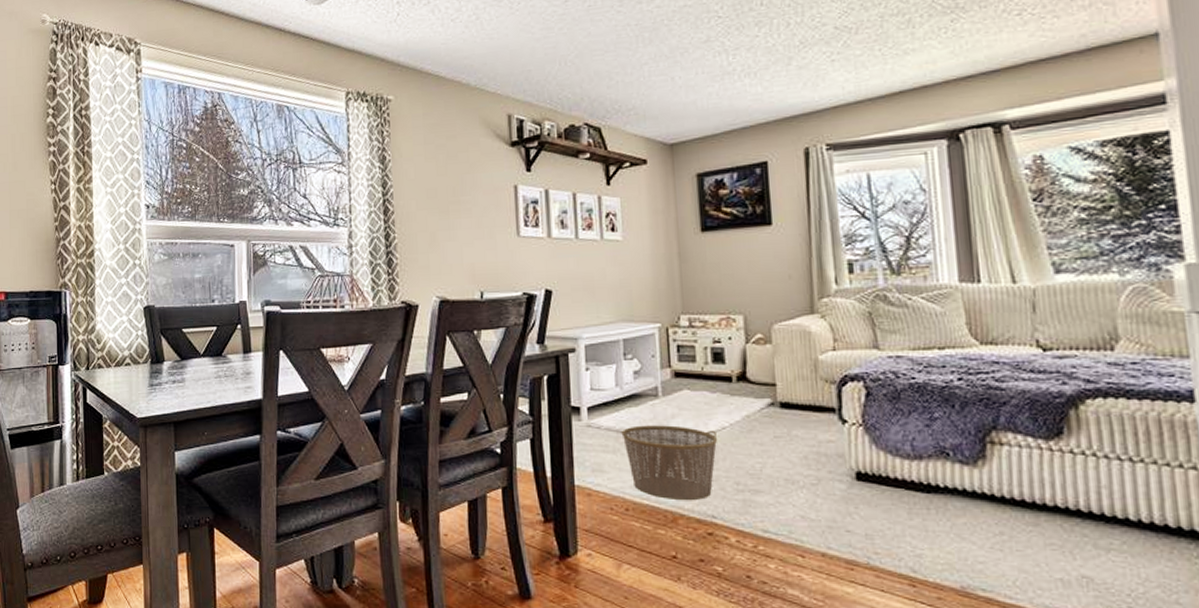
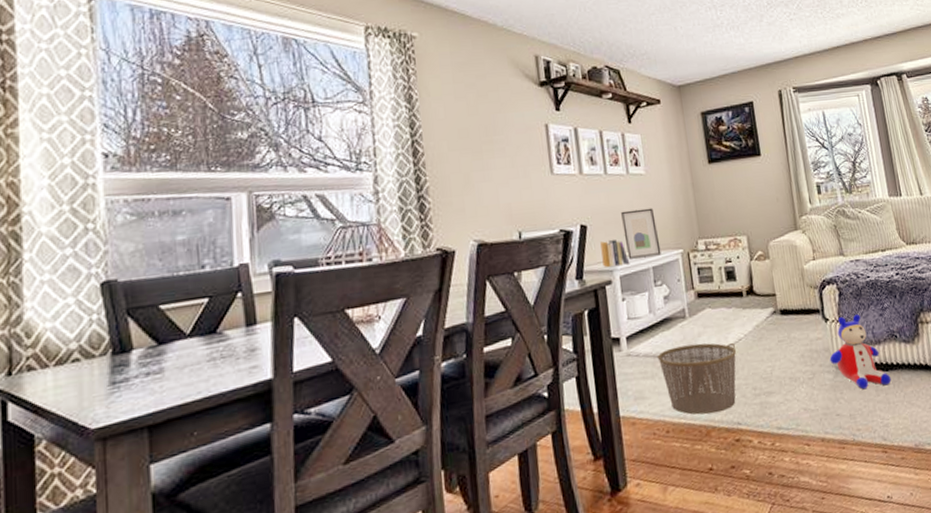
books: none [566,306,598,335] -> present [600,239,630,268]
picture frame: none [591,277,635,330] -> present [621,208,662,259]
stuffed animal: none [843,420,934,510] -> present [829,314,892,390]

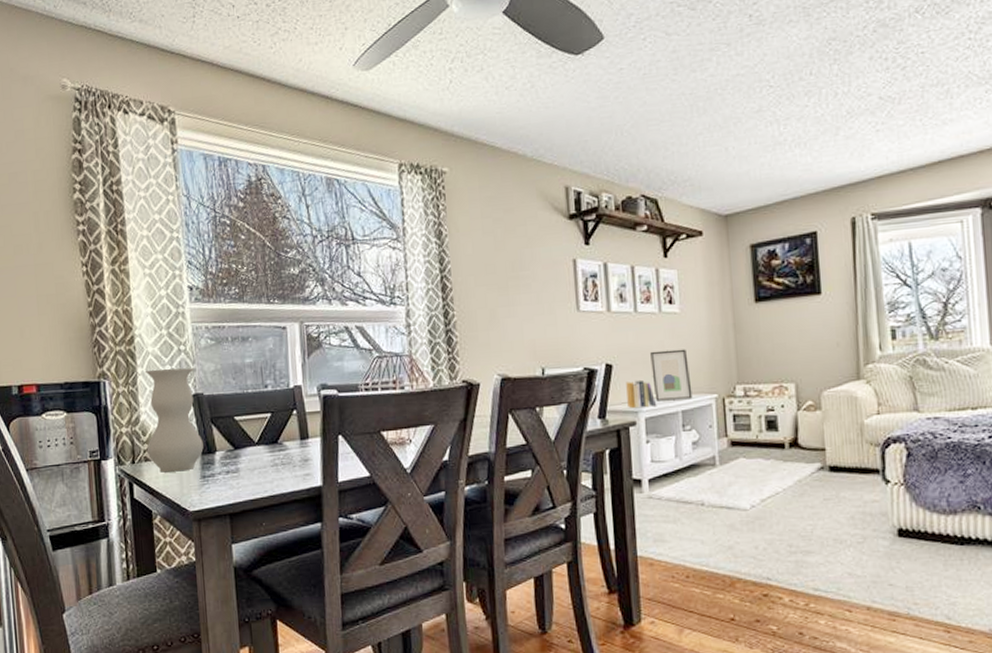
vase: none [31,249,115,384] -> present [144,367,204,473]
basket: present [657,342,737,415] -> none [681,493,772,565]
stuffed animal: present [829,314,892,390] -> none [886,479,966,562]

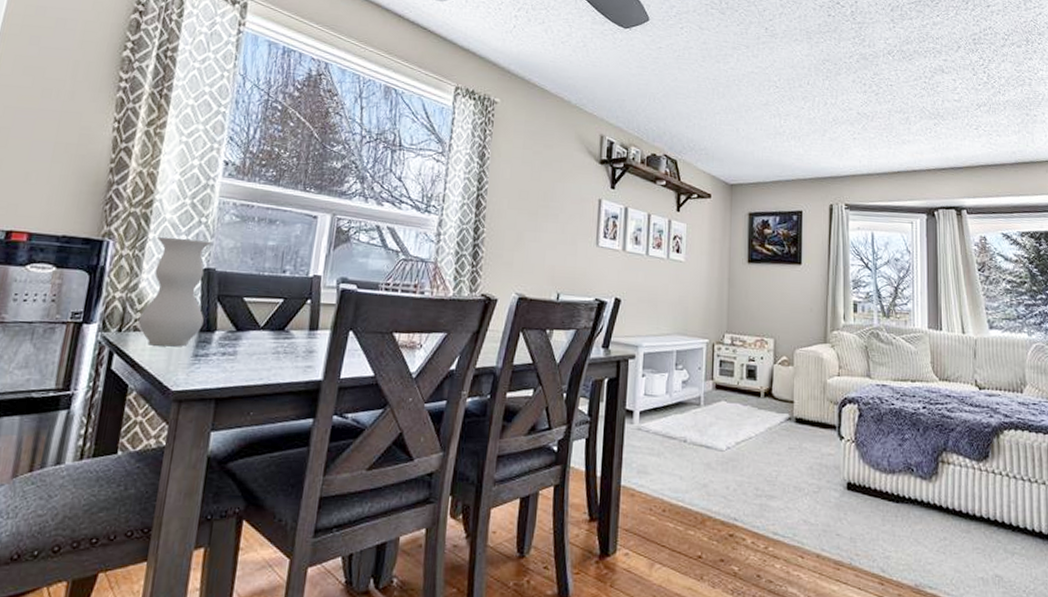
books: present [626,379,657,409] -> none [630,316,656,344]
picture frame: present [650,349,693,402] -> none [654,292,688,341]

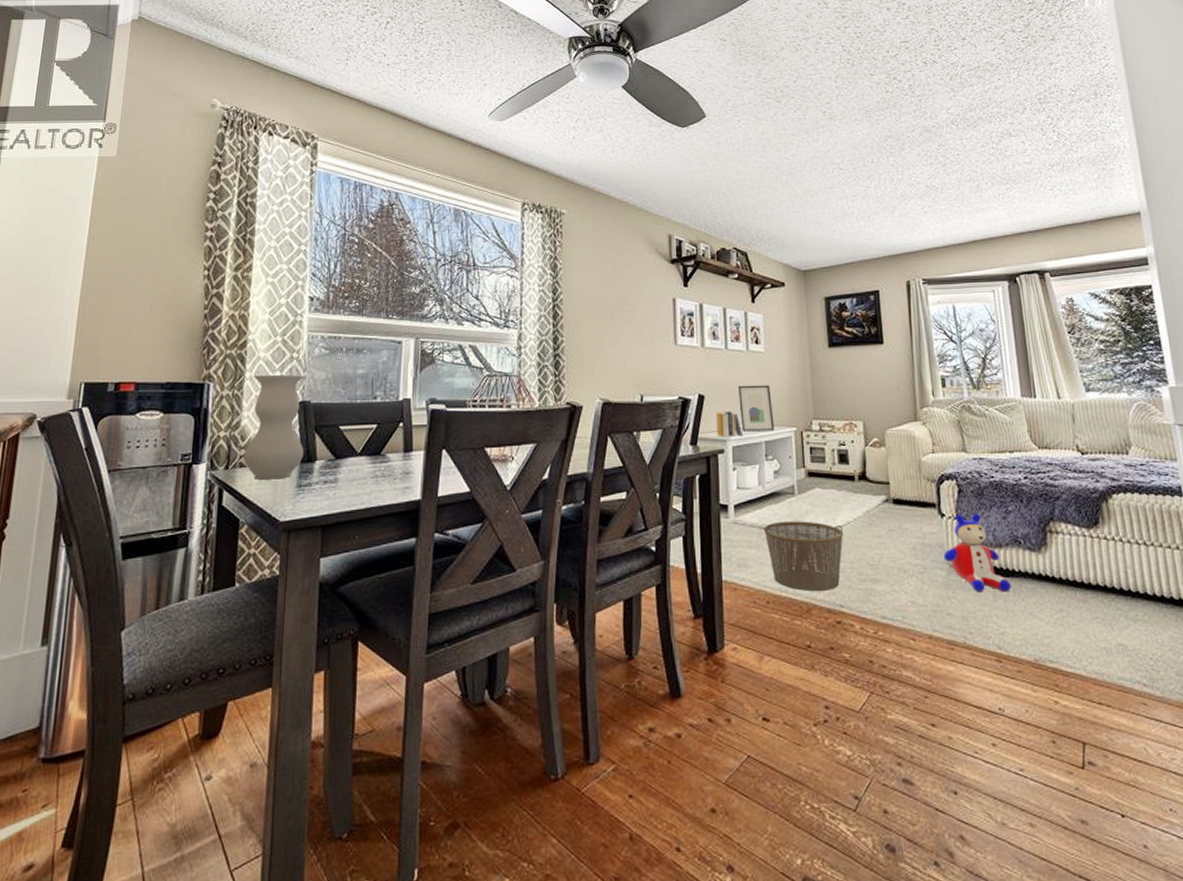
books: none [630,316,656,344] -> present [716,410,743,437]
picture frame: none [654,292,688,341] -> present [738,385,775,433]
basket: none [666,431,745,503] -> present [763,521,844,591]
stuffed animal: none [838,437,900,517] -> present [943,513,1012,593]

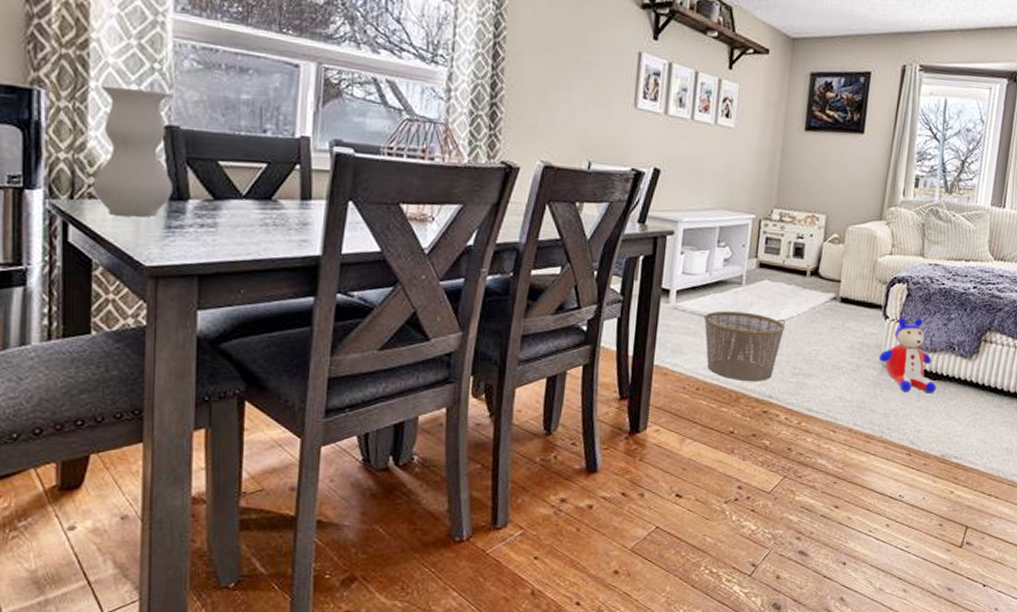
books: present [716,410,743,437] -> none [669,189,698,219]
picture frame: present [738,385,775,433] -> none [696,162,734,217]

